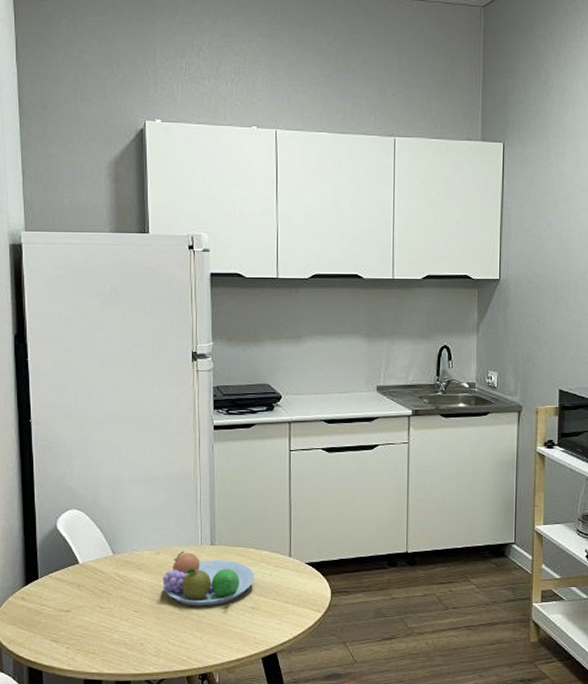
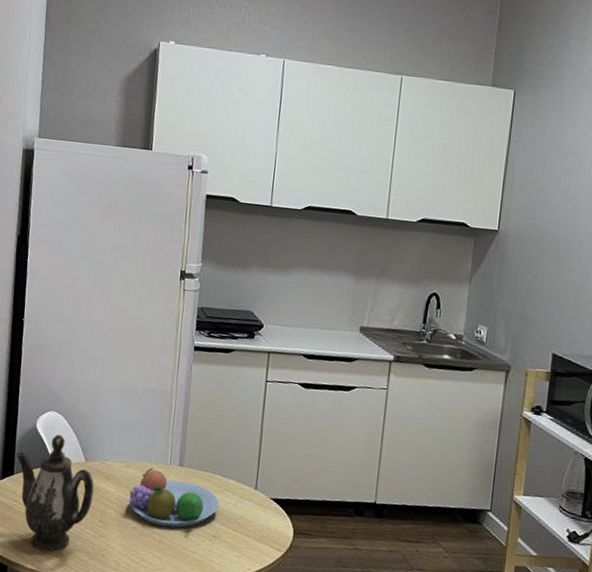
teapot: none [38,532,125,650] -> present [16,434,94,552]

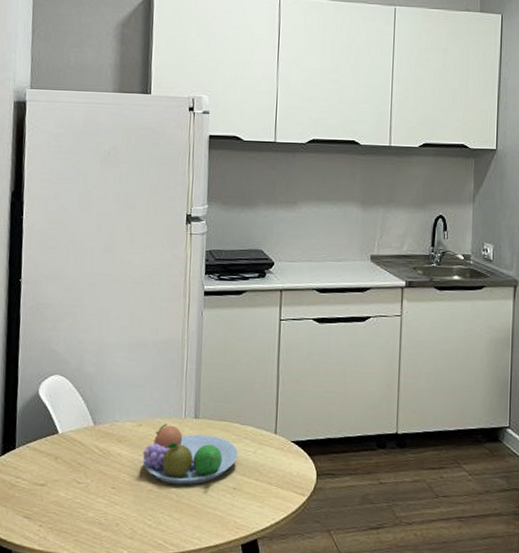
teapot: present [16,434,94,552] -> none [17,400,105,528]

